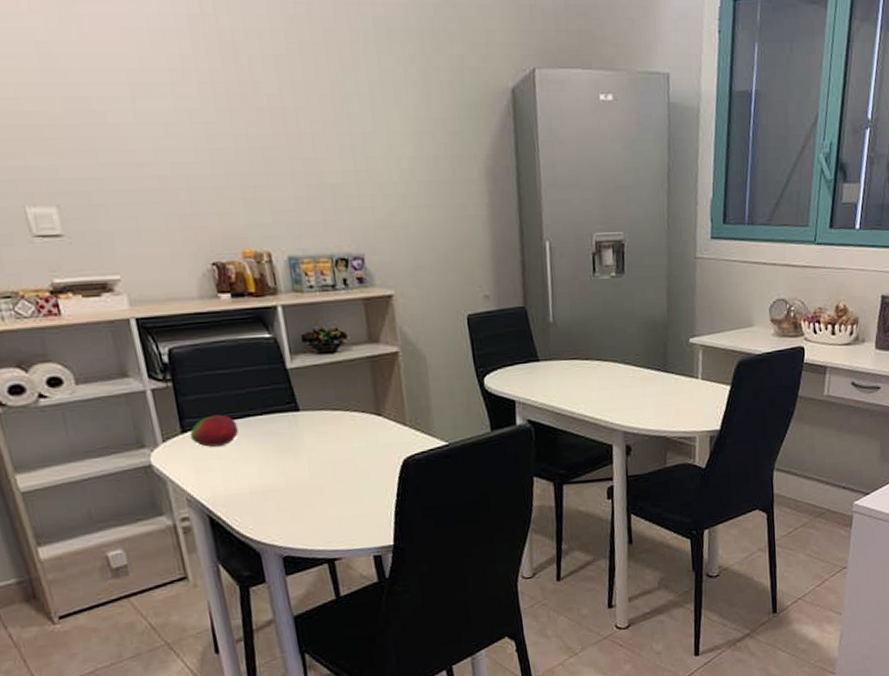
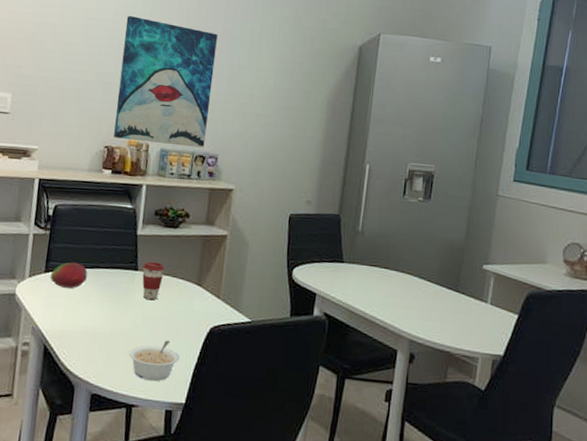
wall art: none [189,75,344,251] -> present [113,16,218,148]
coffee cup: none [304,397,333,443] -> present [142,261,165,301]
legume: none [314,482,377,530] -> present [128,340,180,382]

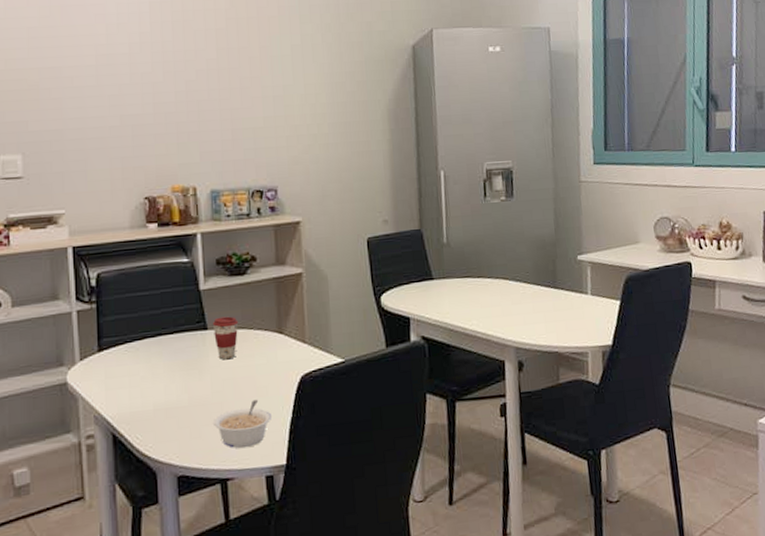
fruit: present [50,262,88,288] -> none [105,333,149,365]
wall art: present [113,16,218,148] -> none [145,46,260,186]

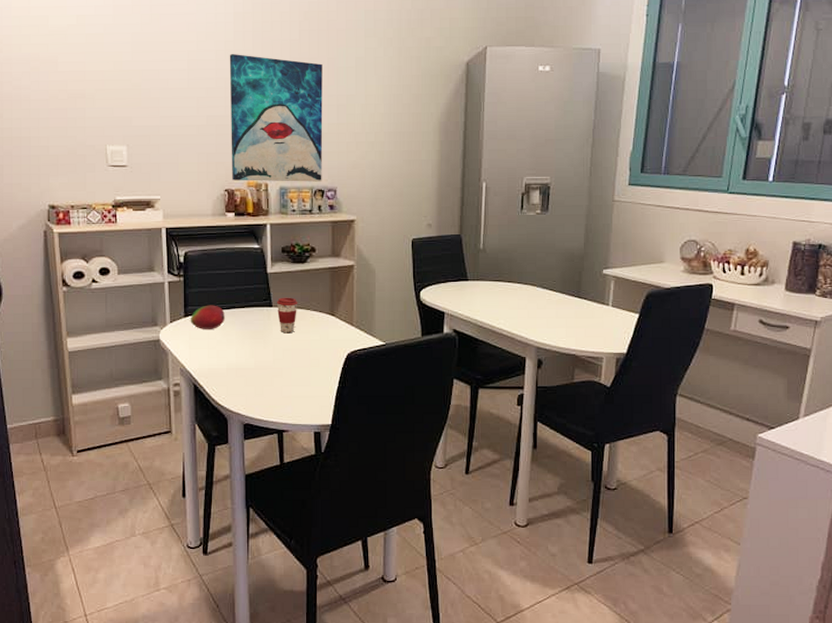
fruit: none [105,333,149,365] -> present [190,305,225,329]
wall art: none [145,46,260,186] -> present [229,54,323,182]
legume: present [212,399,273,449] -> none [273,369,322,408]

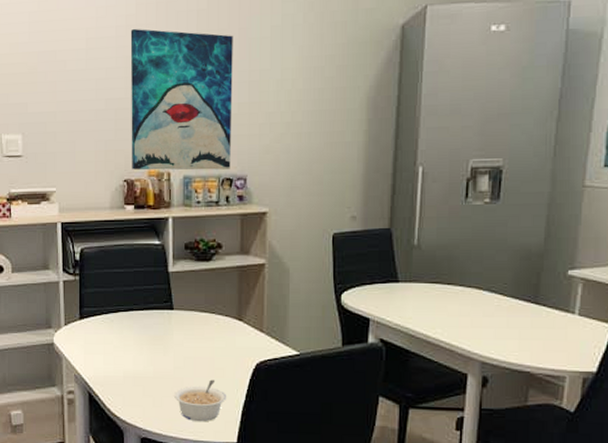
fruit: present [190,305,225,329] -> none [85,306,122,333]
legume: none [273,369,322,408] -> present [173,379,227,422]
coffee cup: present [276,297,298,334] -> none [178,299,202,340]

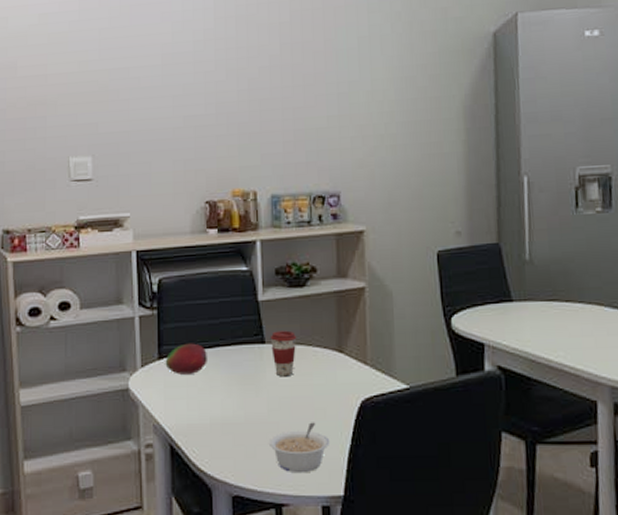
fruit: none [85,306,122,333] -> present [165,343,207,374]
wall art: present [130,29,233,170] -> none [209,43,322,190]
coffee cup: none [178,299,202,340] -> present [270,330,297,377]

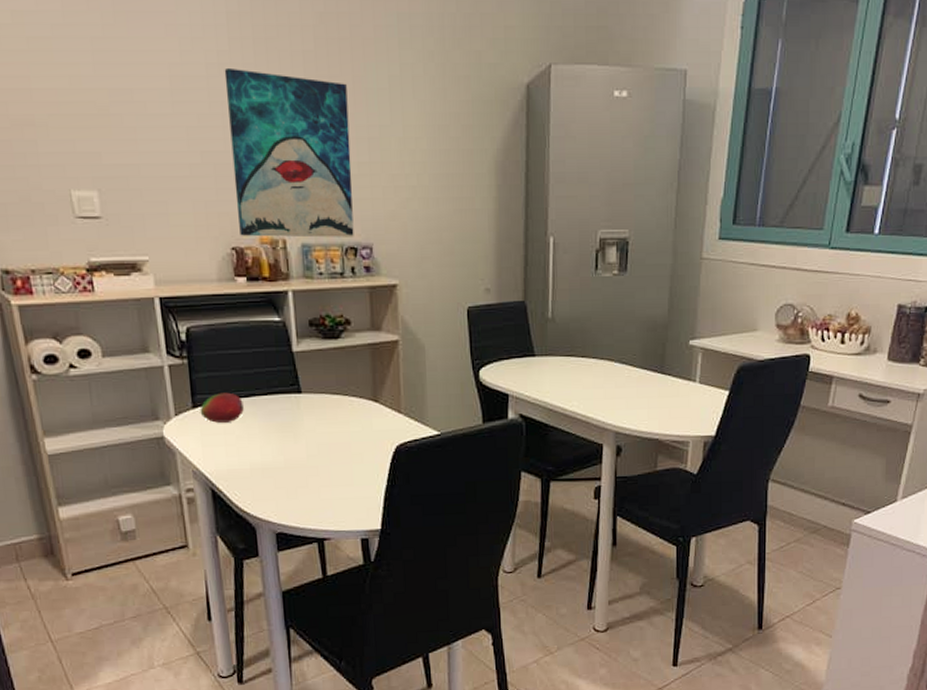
wall art: none [209,43,322,190] -> present [224,69,354,238]
legume: present [268,422,330,474] -> none [308,466,368,512]
coffee cup: present [270,330,297,377] -> none [306,381,333,425]

